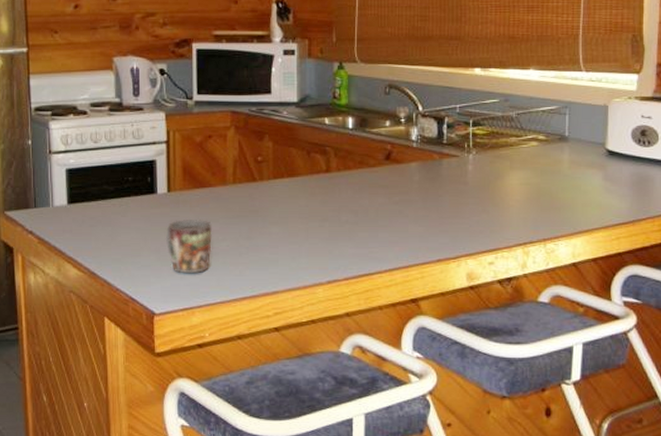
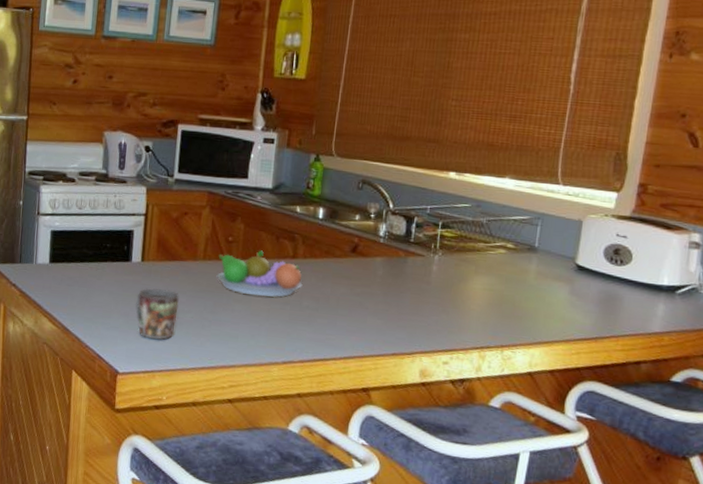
fruit bowl: none [249,167,339,216] -> present [216,250,303,297]

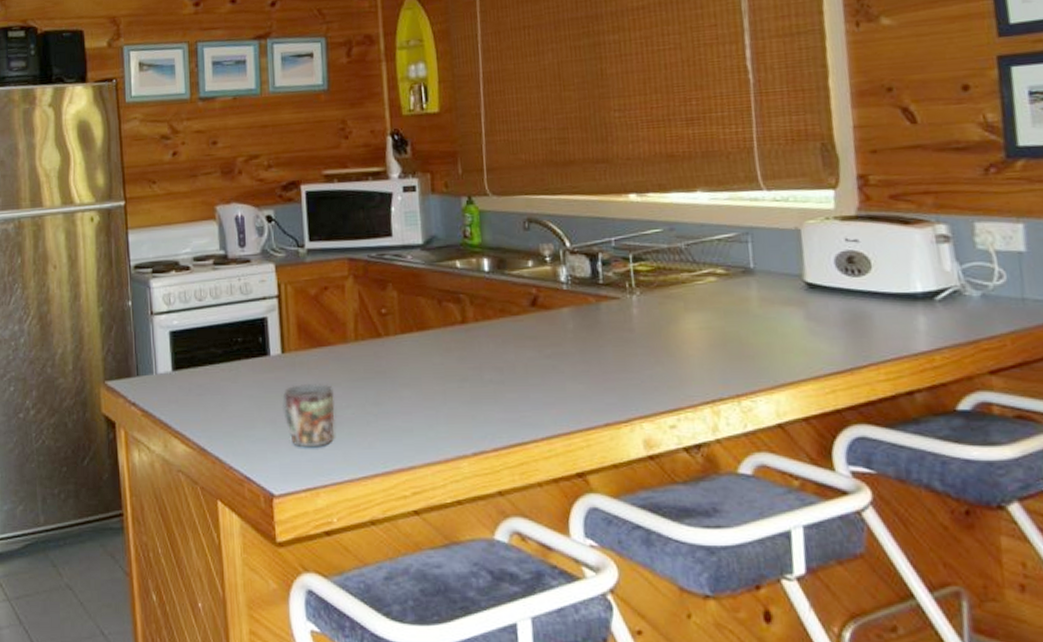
fruit bowl: present [216,250,303,297] -> none [372,319,480,377]

